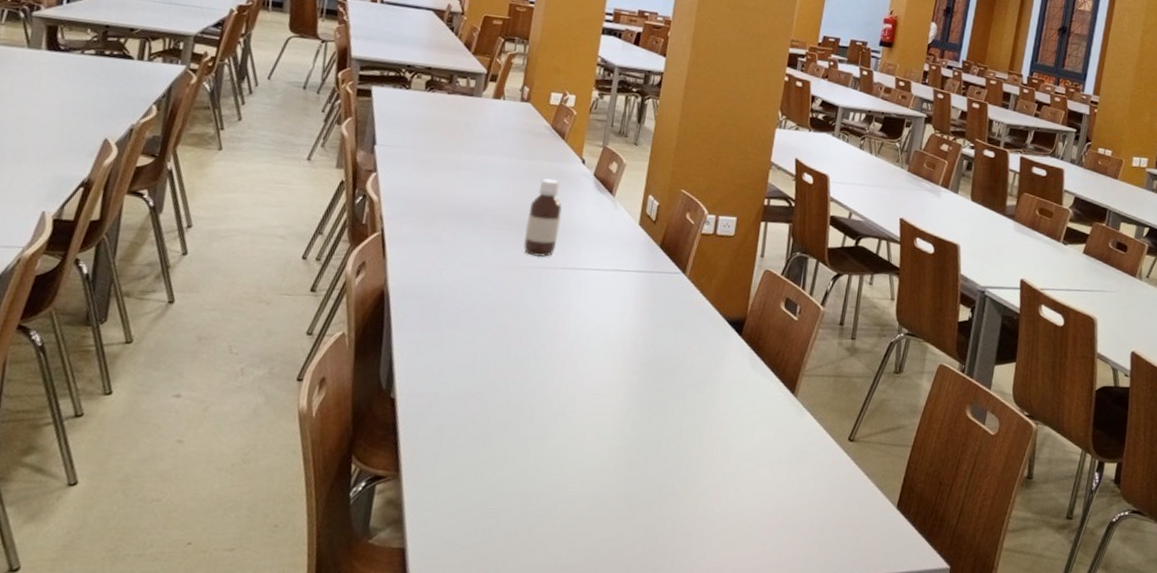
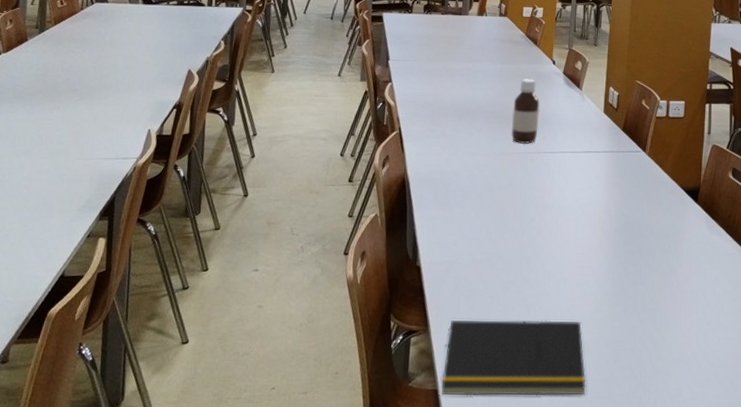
notepad: none [409,465,592,557] -> present [441,320,586,396]

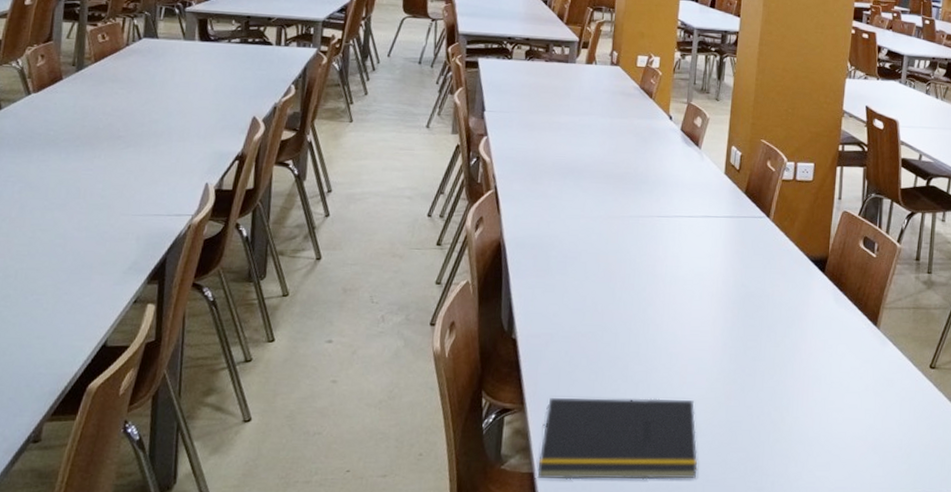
bottle: present [511,79,540,145] -> none [620,135,654,208]

